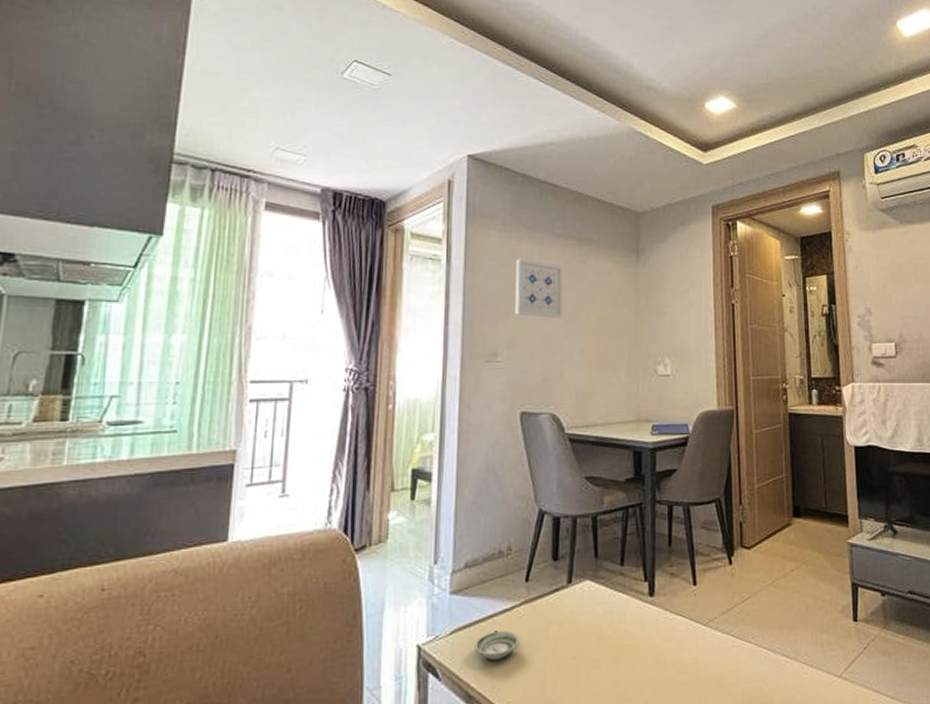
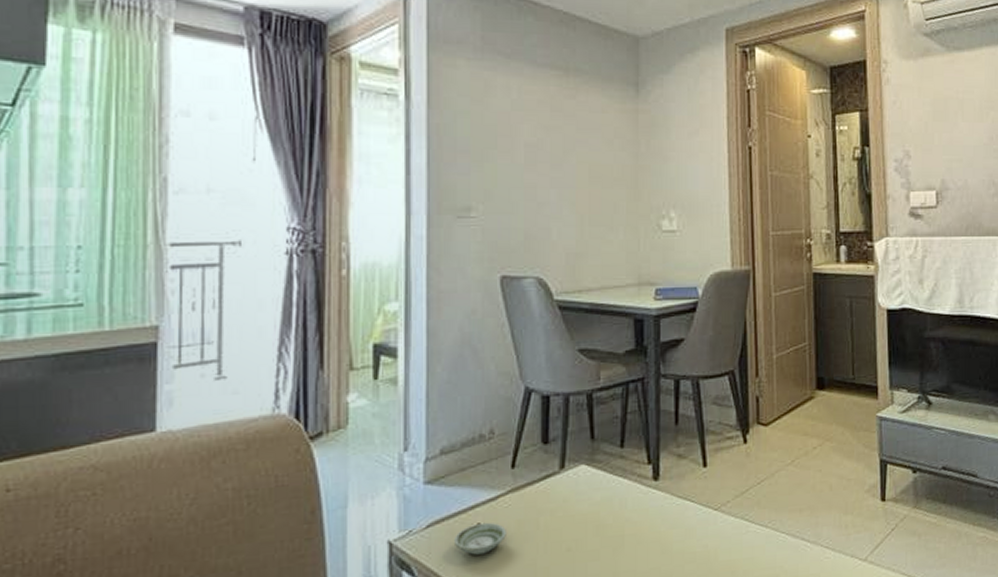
wall art: present [515,258,564,318] -> none [491,93,548,165]

